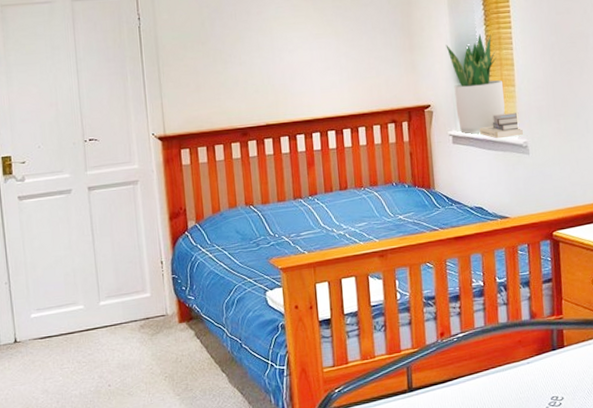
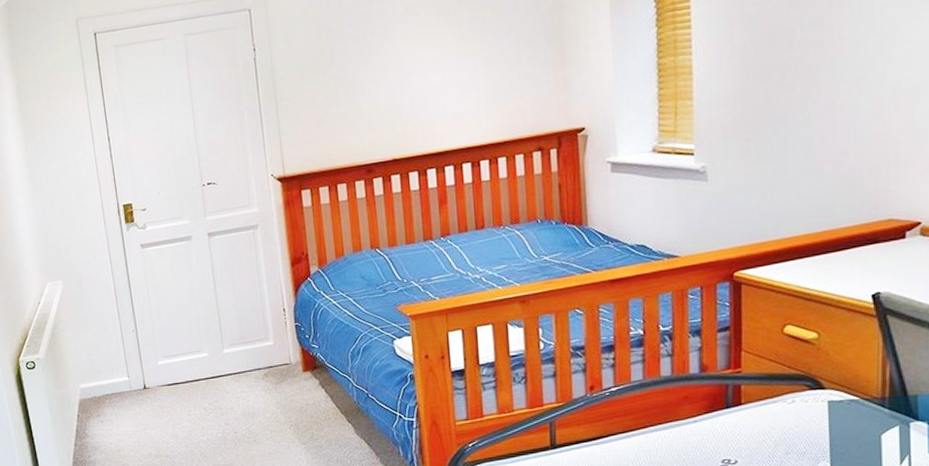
planter: present [446,34,506,134] -> none [606,37,679,160]
books: present [479,113,523,139] -> none [644,131,701,165]

